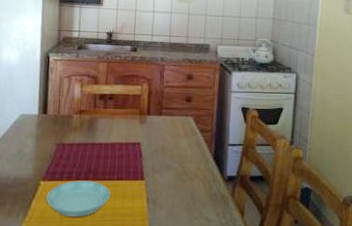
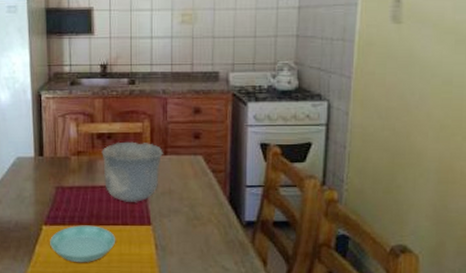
cup: none [102,102,159,160] -> present [102,141,163,203]

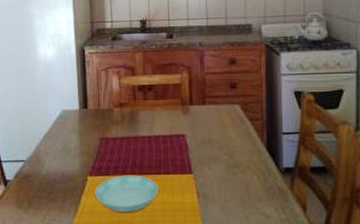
cup: present [102,141,163,203] -> none [143,92,202,152]

